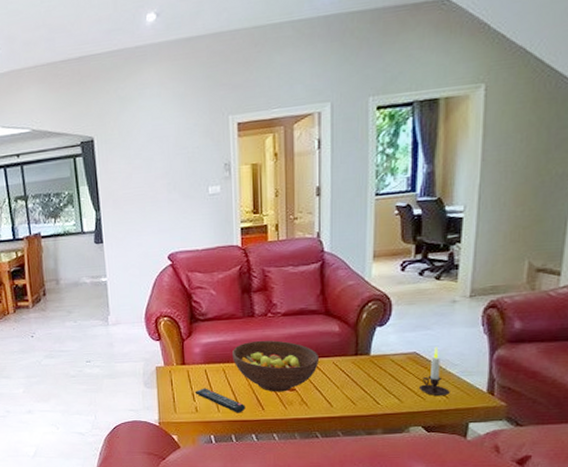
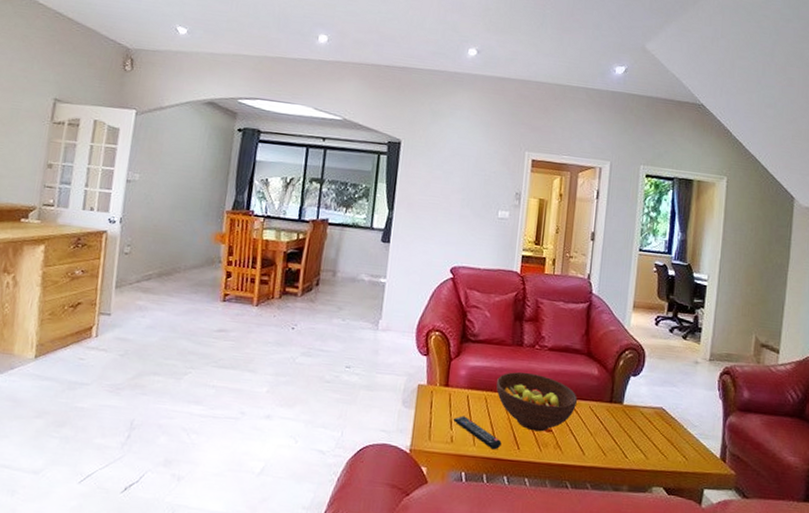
candle: present [418,347,450,397] -> none [662,405,689,458]

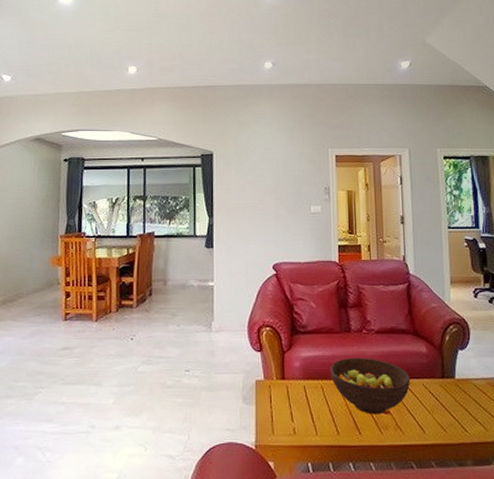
remote control: present [452,415,502,450] -> none [293,406,343,437]

